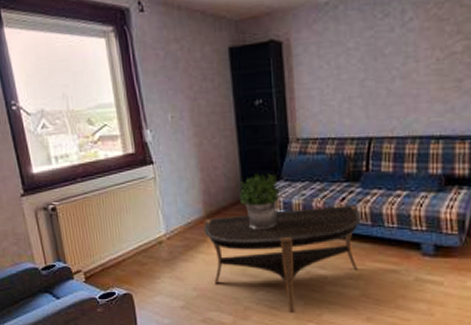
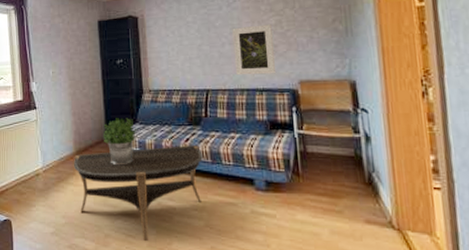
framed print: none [406,51,457,119] -> present [232,24,275,76]

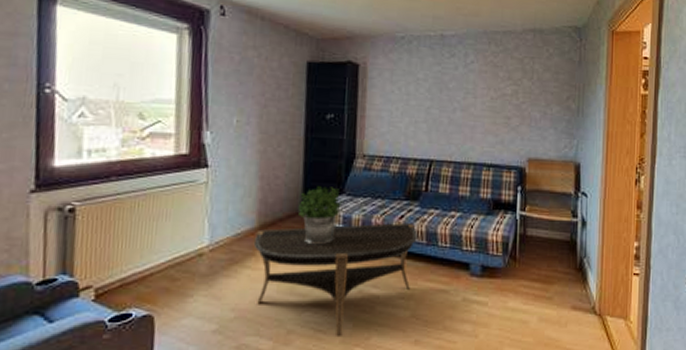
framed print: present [232,24,275,76] -> none [464,92,508,149]

